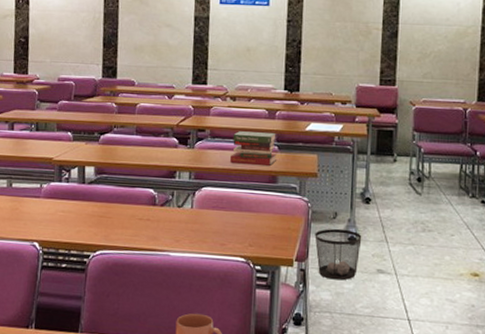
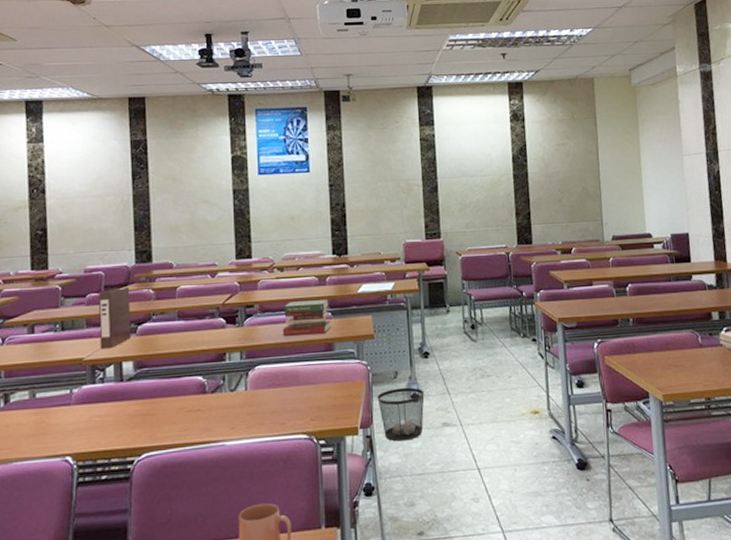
binder: none [67,97,96,153] -> present [98,286,131,349]

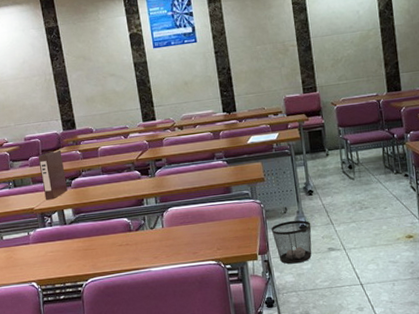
books: present [283,300,331,336] -> none [186,151,227,183]

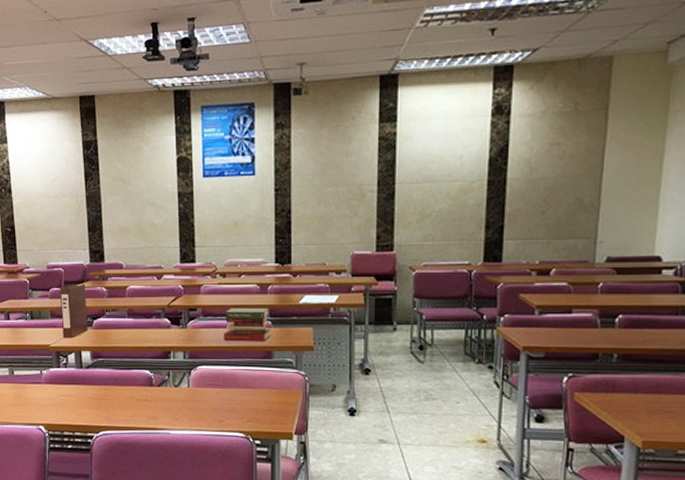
books: none [186,151,227,183] -> present [224,308,271,341]
waste bin: present [271,220,312,264] -> none [313,400,362,452]

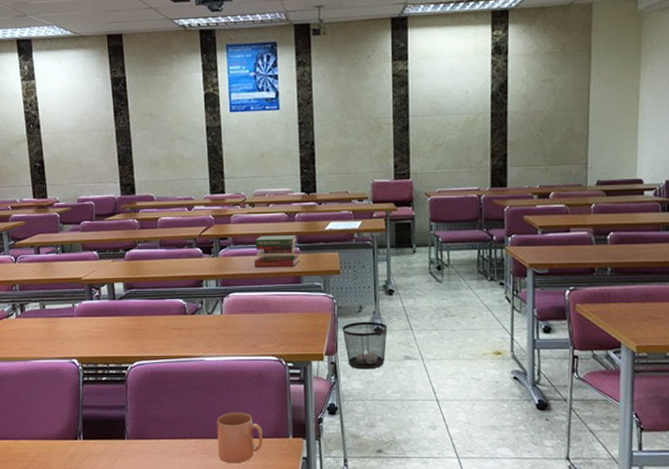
binder: present [59,283,88,339] -> none [91,216,120,271]
waste bin: none [313,400,362,452] -> present [342,321,388,370]

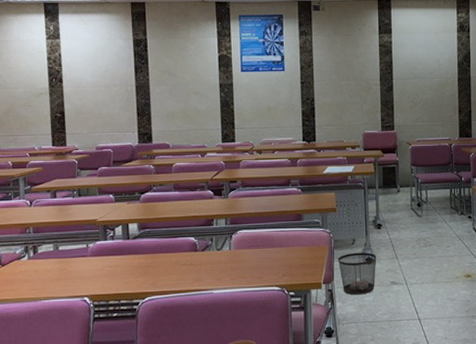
books: present [254,235,299,267] -> none [261,178,300,207]

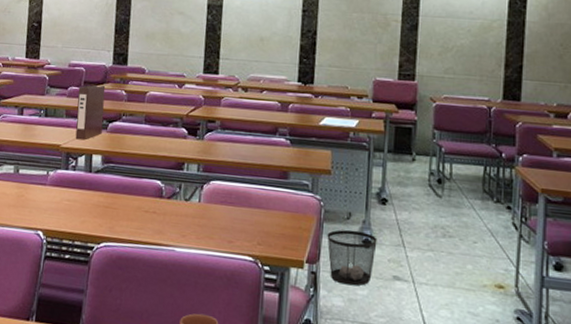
binder: none [108,162,135,213] -> present [75,84,106,141]

